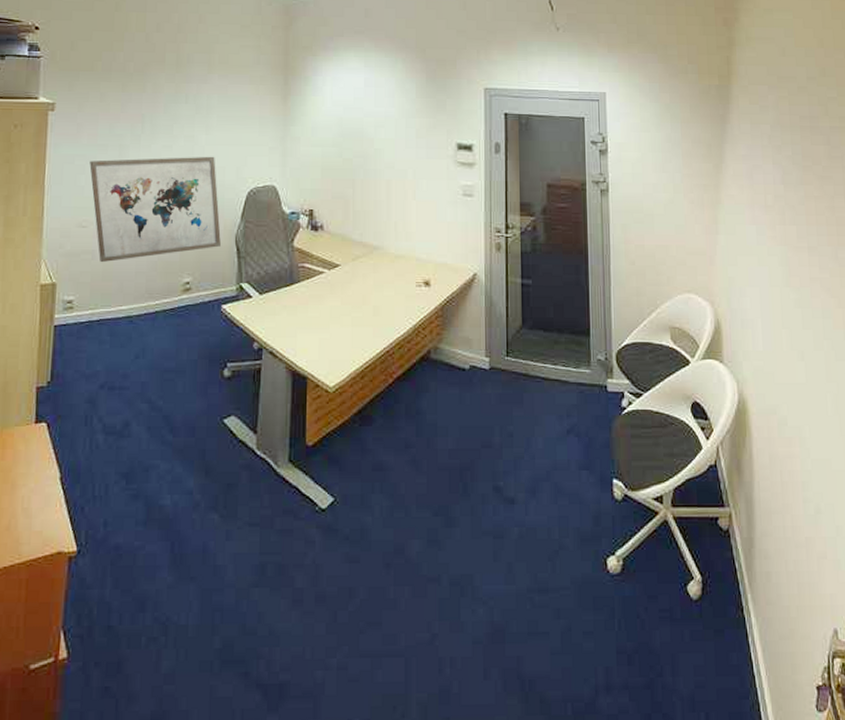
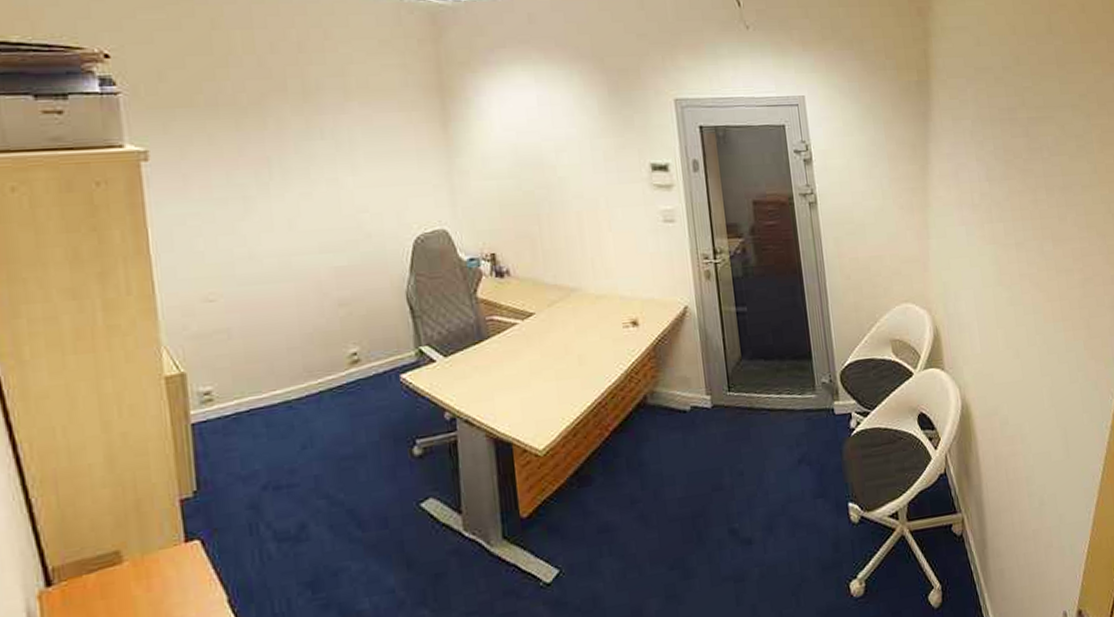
wall art: present [89,156,221,263] -> none [207,201,389,342]

